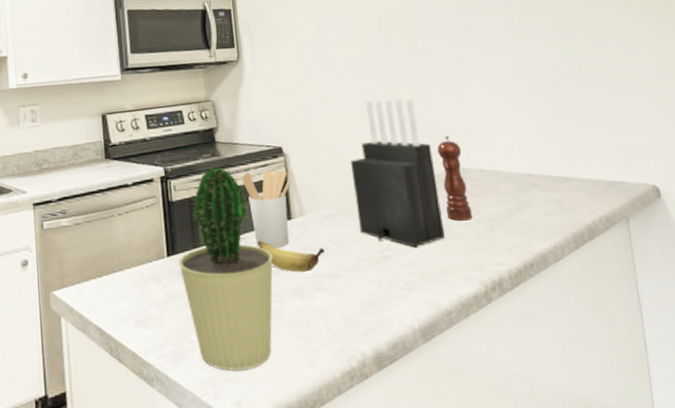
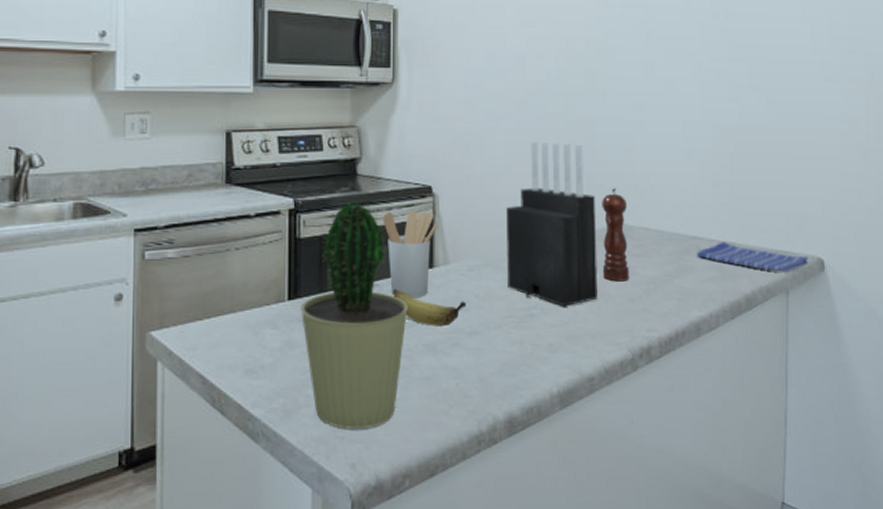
dish towel: none [533,177,644,202] -> present [697,242,809,272]

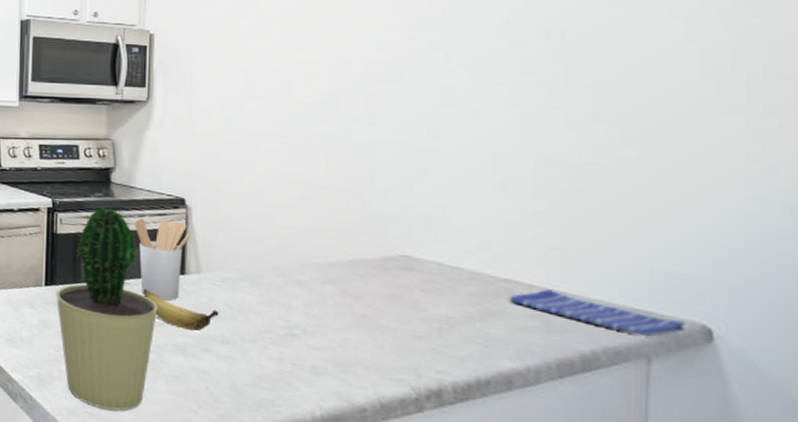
knife block: present [505,141,598,307] -> none [264,163,375,333]
pepper mill: present [602,187,629,282] -> none [381,215,415,317]

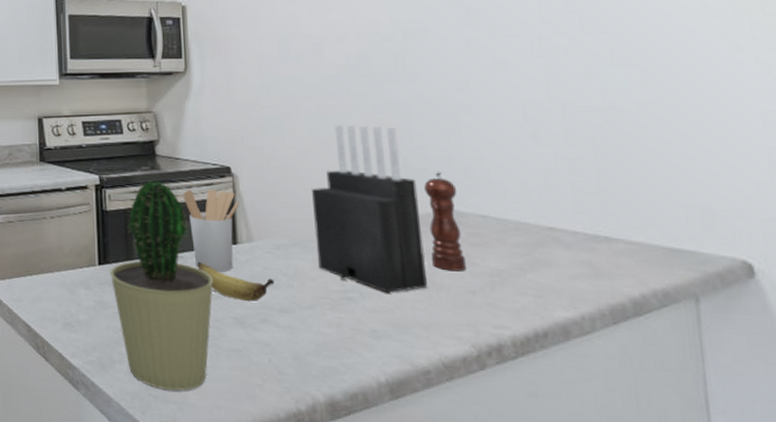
knife block: none [264,163,375,333] -> present [311,124,428,293]
pepper mill: none [381,215,415,317] -> present [424,171,466,272]
dish towel: present [509,289,686,337] -> none [555,235,728,275]

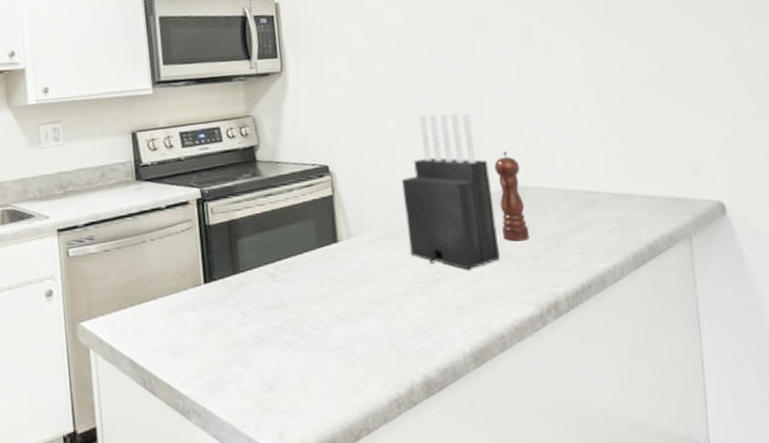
potted cactus: present [110,178,213,391] -> none [216,186,318,401]
utensil holder: present [183,189,239,272] -> none [284,190,338,273]
banana: present [197,261,275,302] -> none [301,264,373,298]

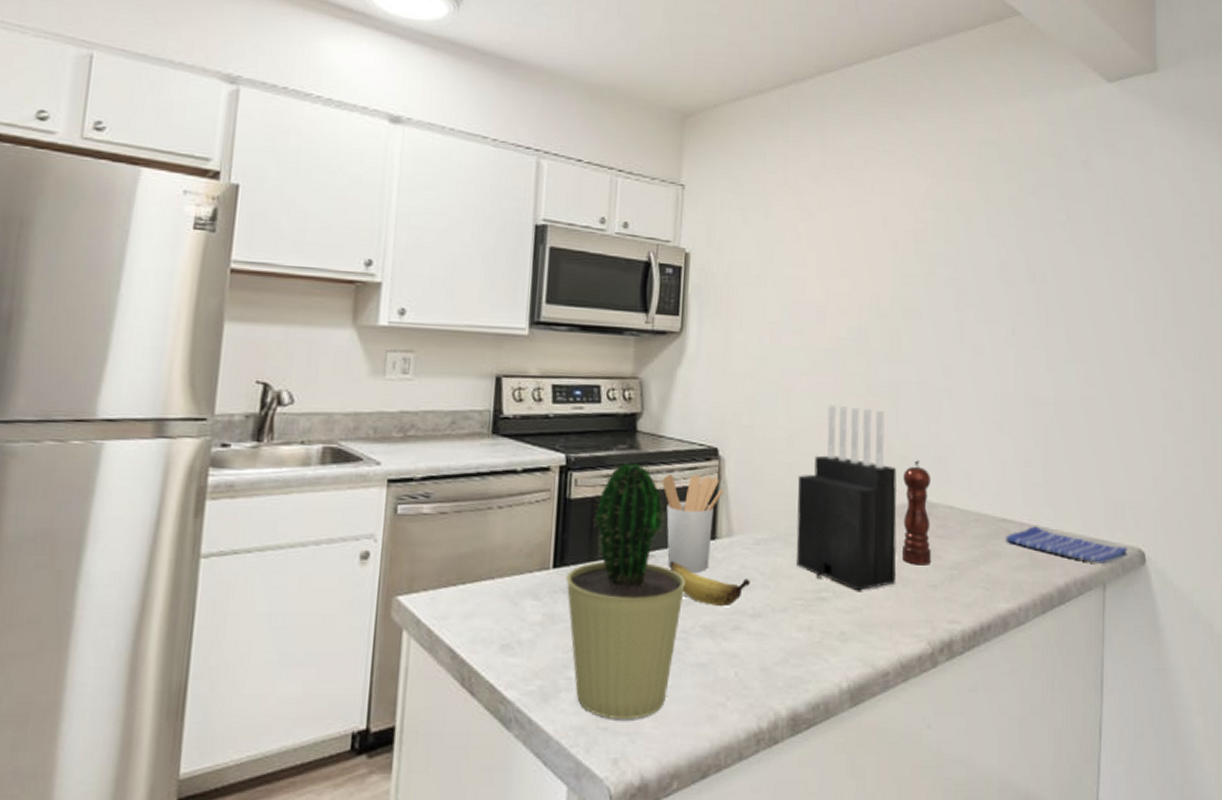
potted cactus: none [216,186,318,401] -> present [566,459,685,720]
utensil holder: none [284,190,338,273] -> present [662,474,723,573]
banana: none [301,264,373,298] -> present [669,560,750,607]
dish towel: none [594,194,709,219] -> present [1005,526,1128,564]

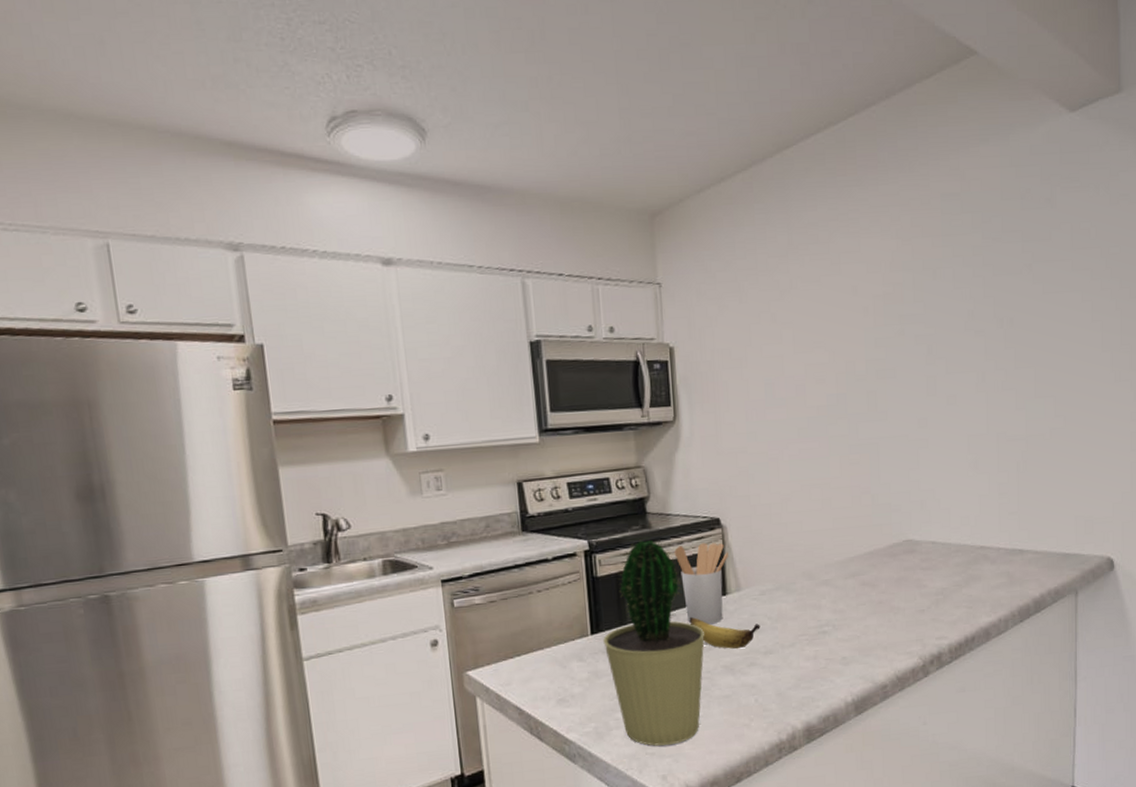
knife block: present [796,404,898,591] -> none [793,465,888,622]
pepper mill: present [902,459,931,565] -> none [888,504,918,595]
dish towel: present [1005,526,1128,564] -> none [984,549,1098,574]

